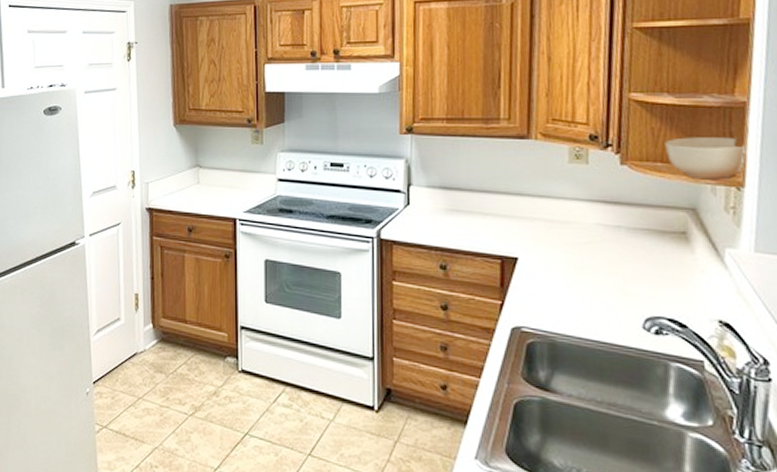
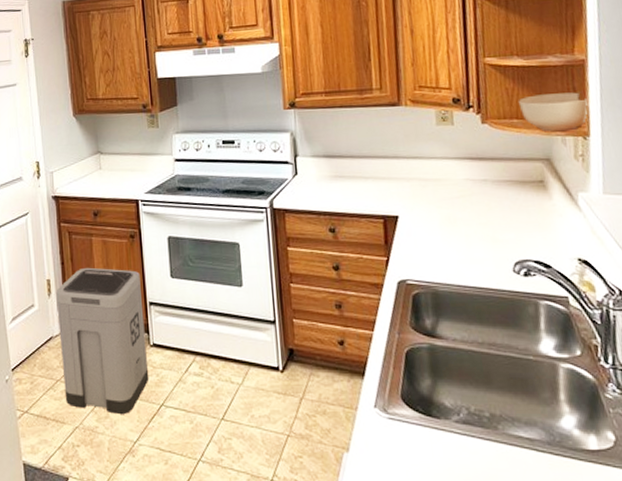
trash can: none [143,284,235,439] -> present [56,267,149,414]

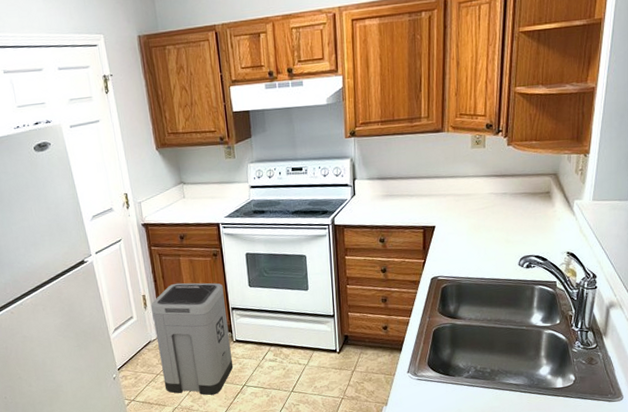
bowl: present [518,92,590,132] -> none [538,116,591,151]

